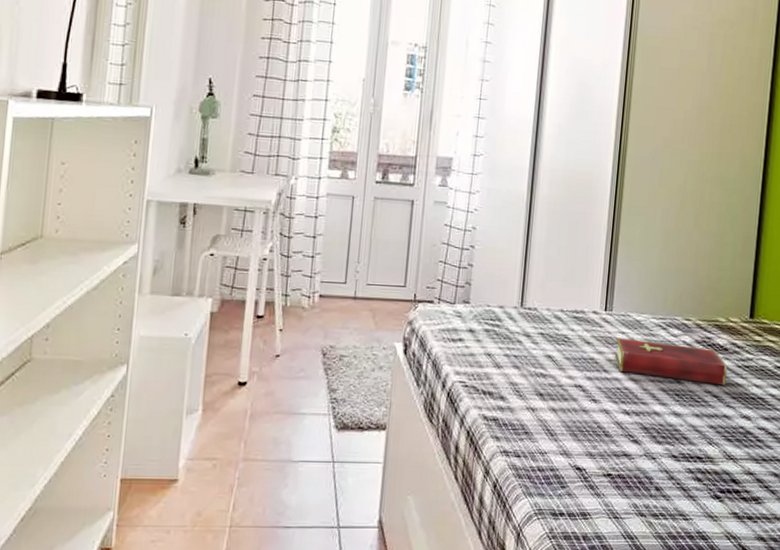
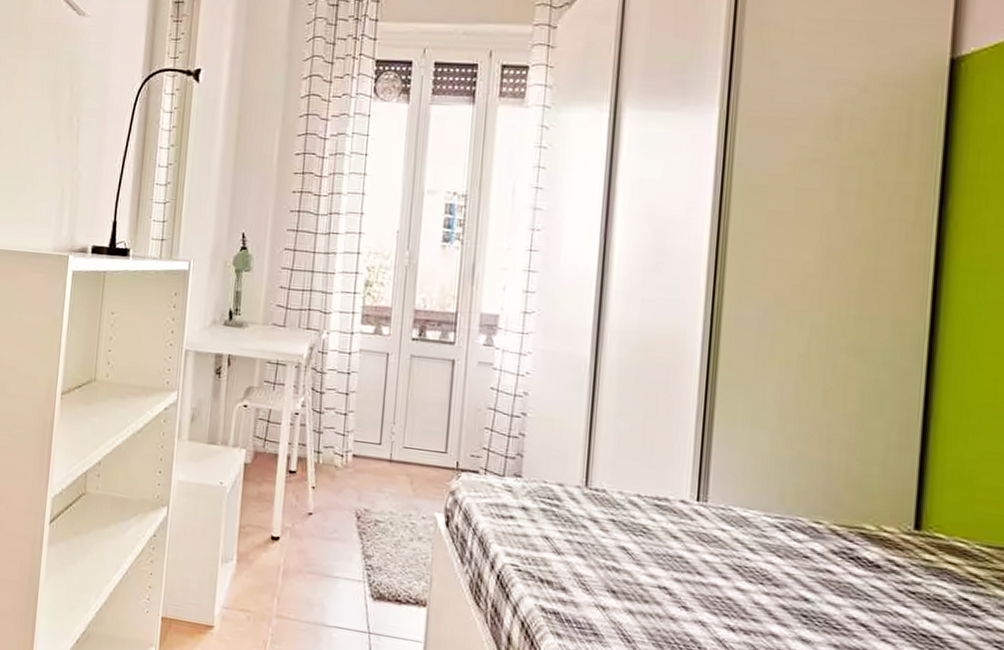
hardcover book: present [614,337,728,385] -> none [711,534,881,613]

